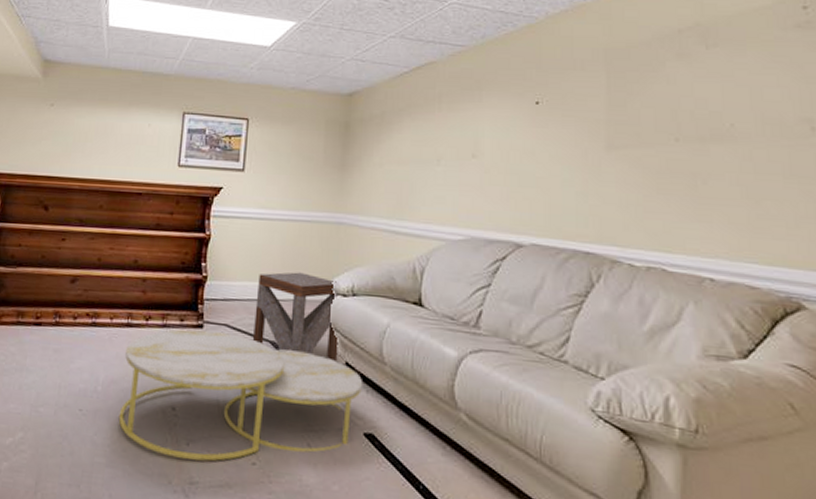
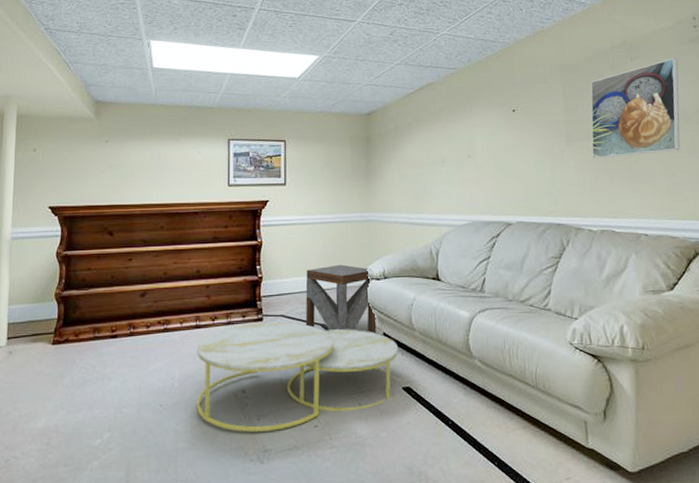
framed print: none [640,47,777,173] -> present [590,57,680,159]

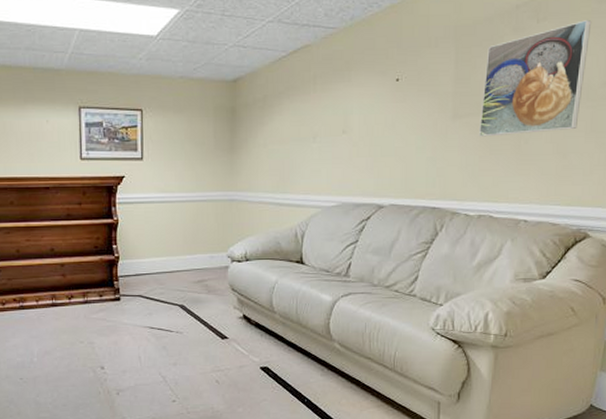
coffee table: present [196,322,399,432] -> none [54,302,258,405]
side table: present [305,264,377,334] -> none [164,245,236,316]

